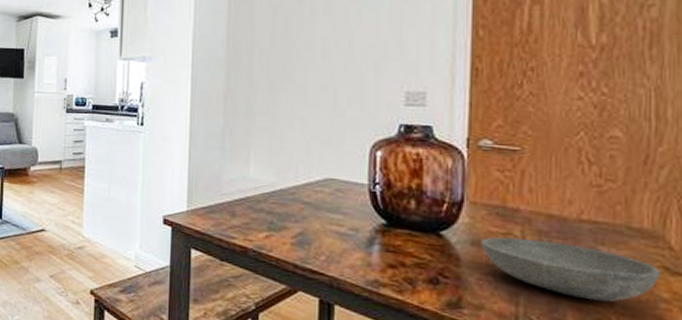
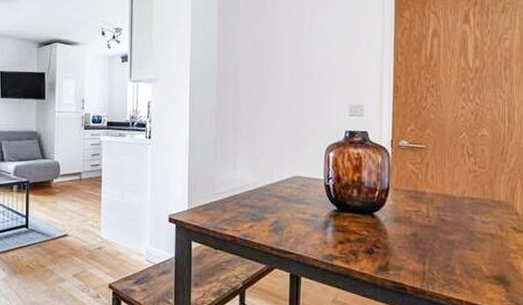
soup bowl: present [480,237,661,302] -> none [400,213,511,256]

